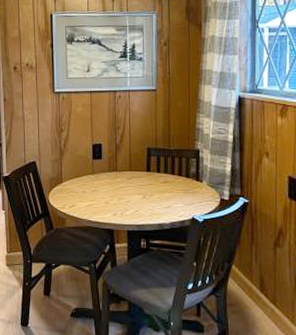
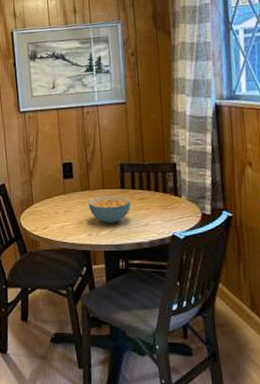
cereal bowl: none [115,177,155,205] -> present [88,195,131,224]

